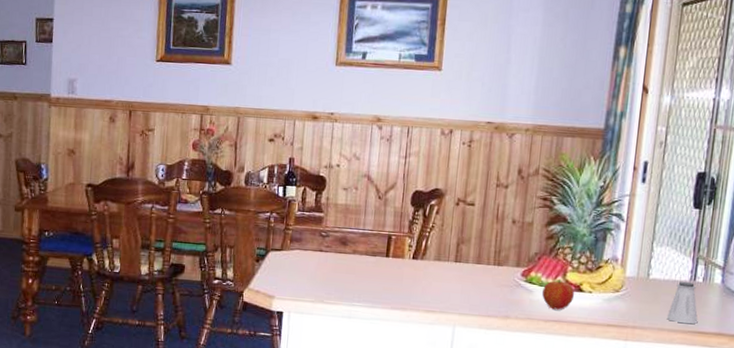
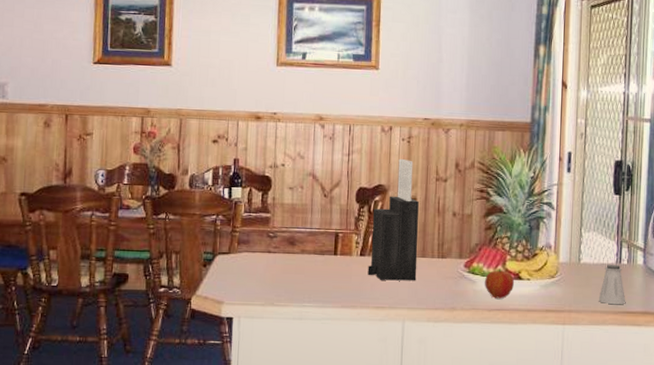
knife block: none [419,162,477,287] -> present [367,158,419,281]

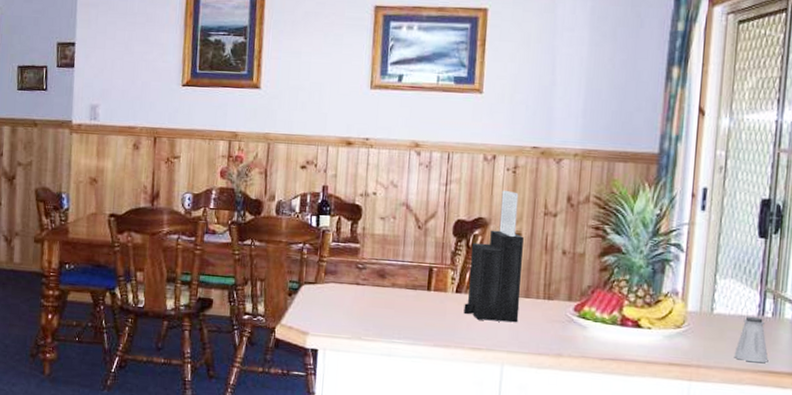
apple: present [485,269,515,299] -> none [597,315,633,348]

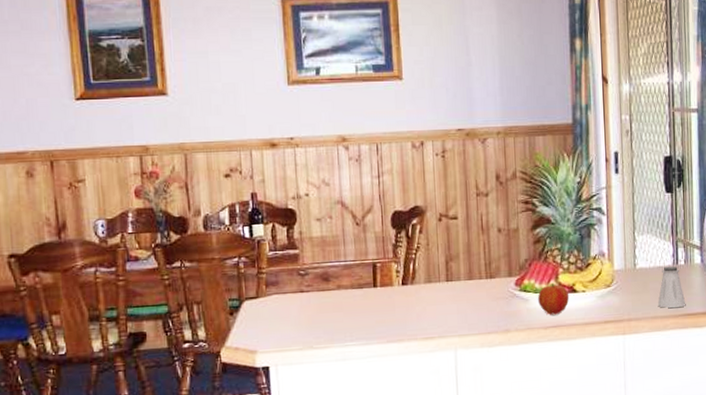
knife block: present [463,190,524,323] -> none [411,175,465,309]
apple: none [597,315,633,348] -> present [538,283,570,315]

